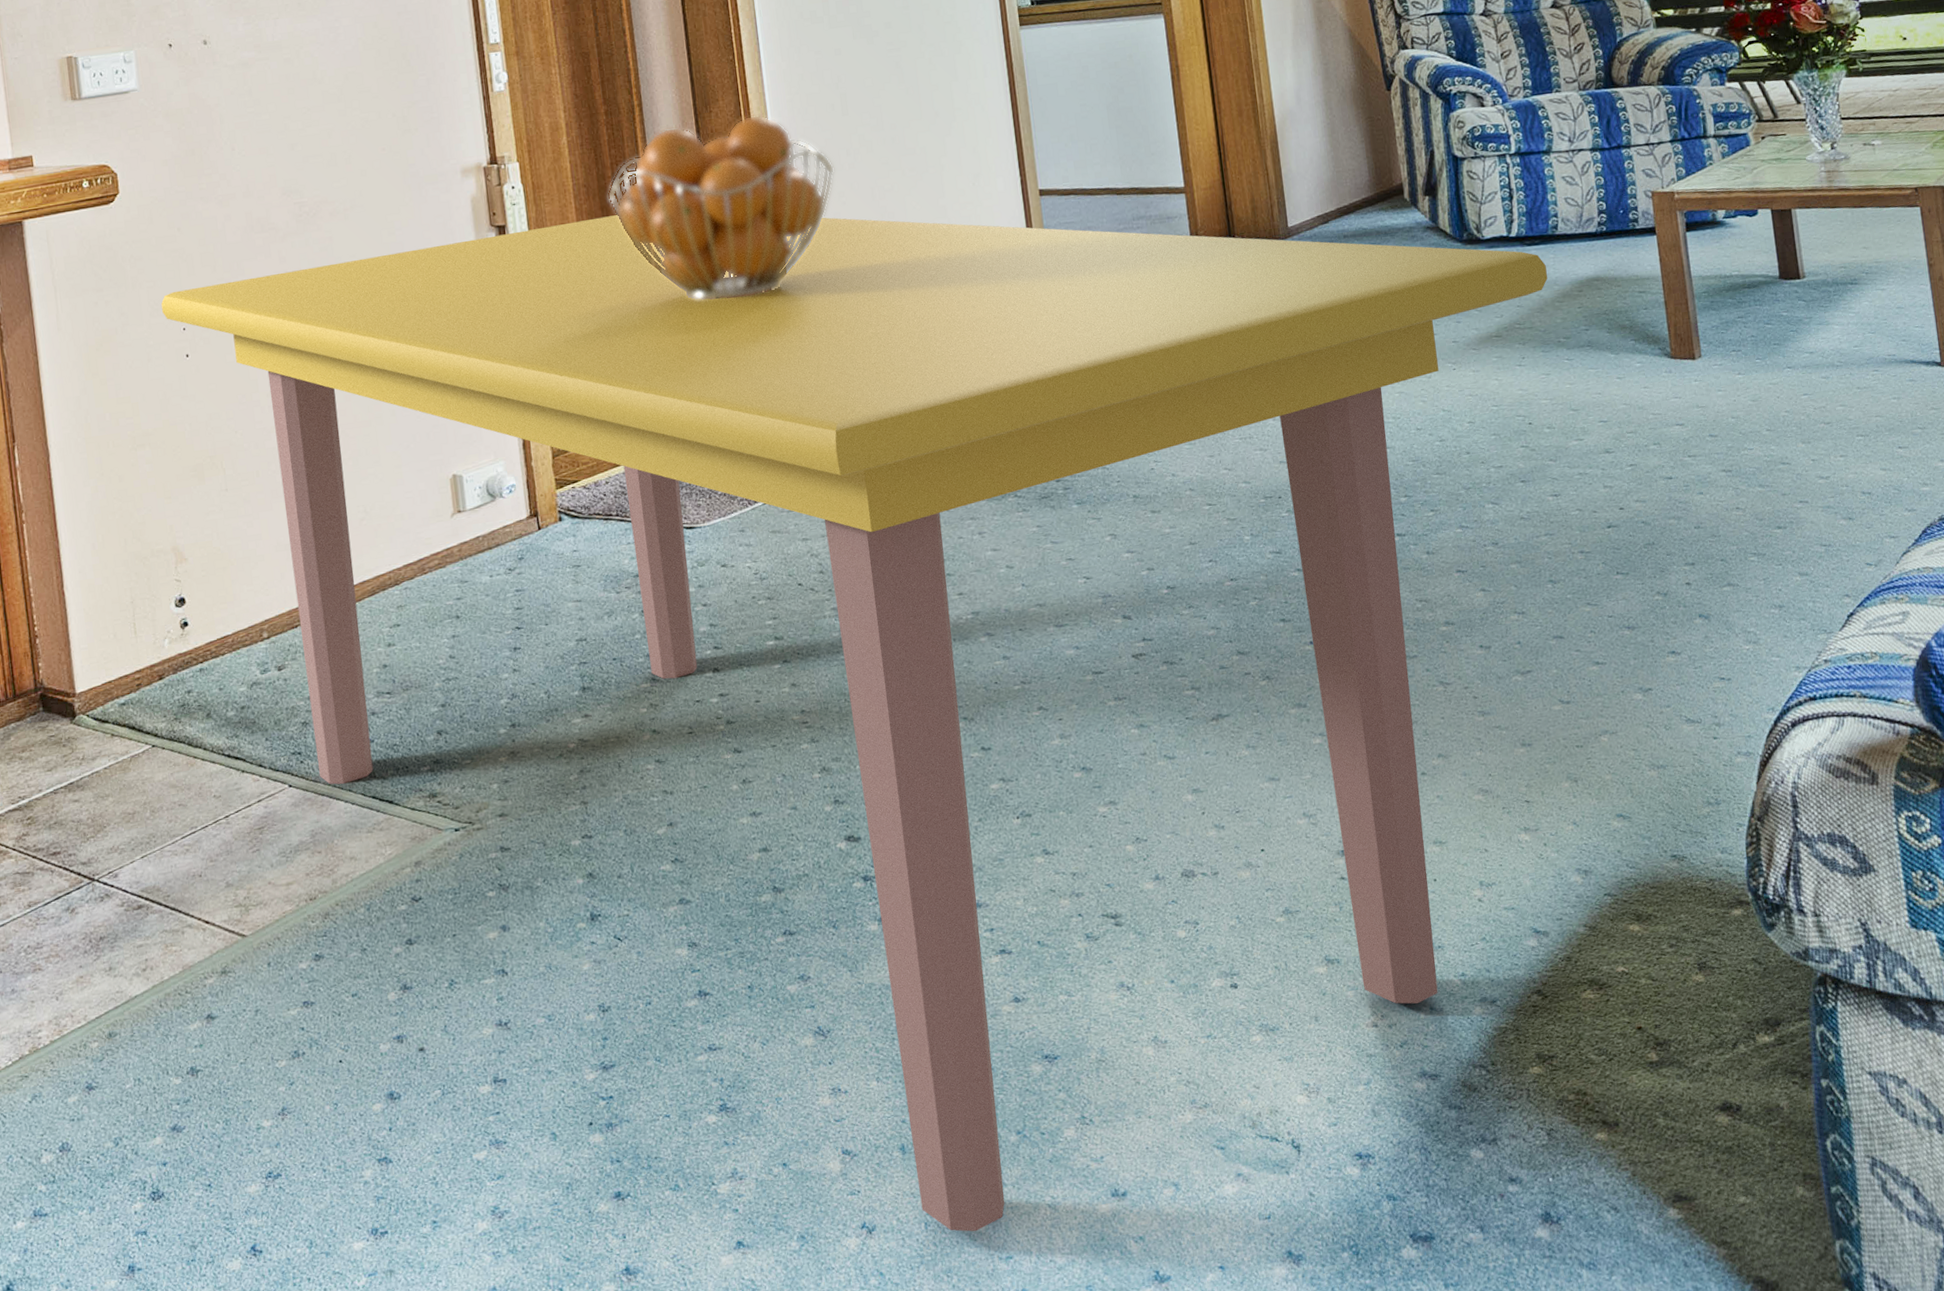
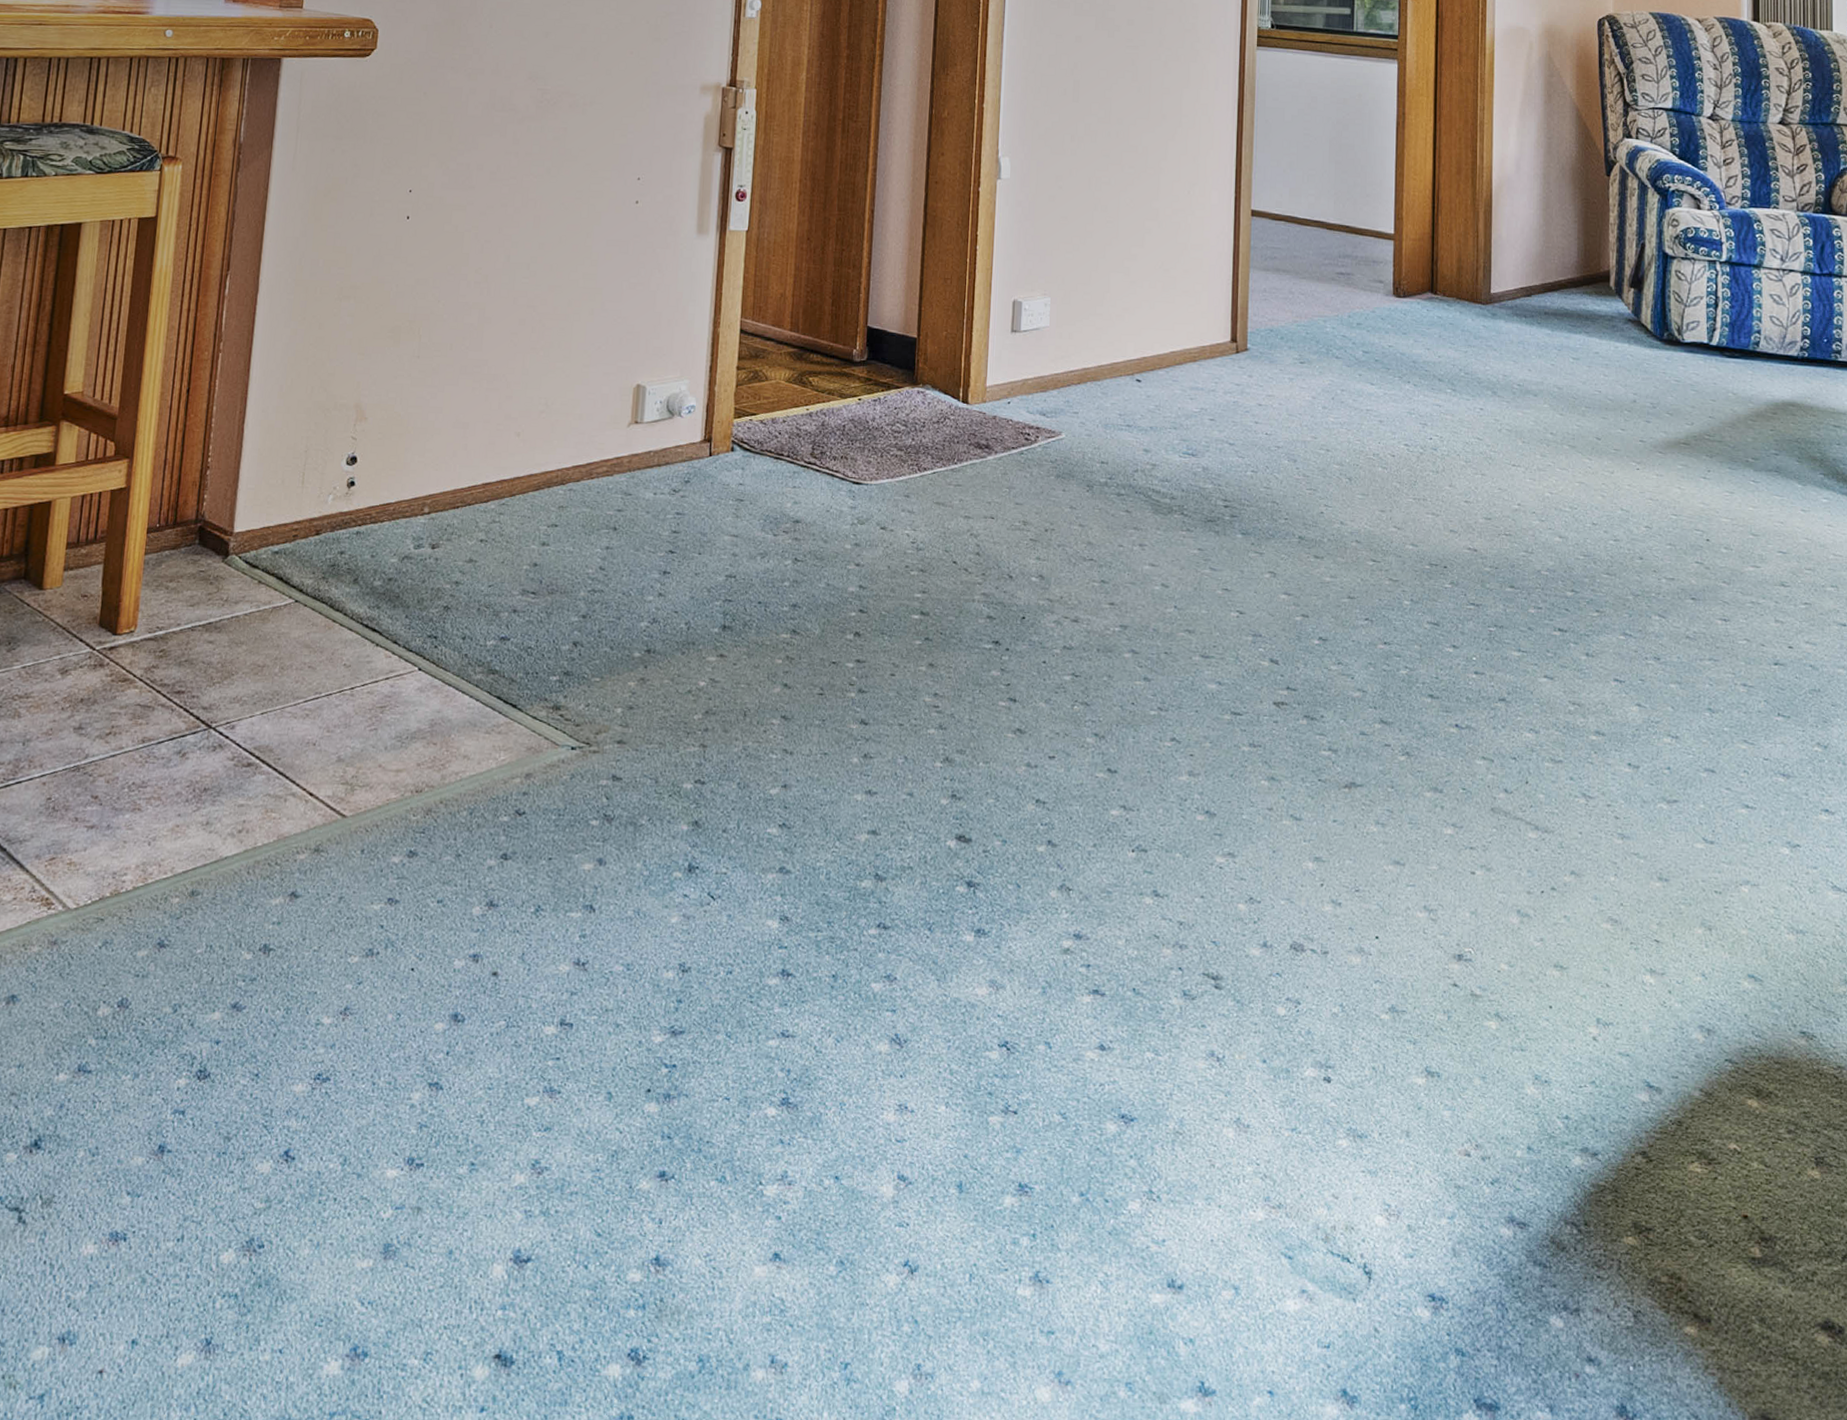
dining table: present [161,215,1548,1232] -> none [393,152,1743,1296]
fruit basket: present [607,114,835,300] -> none [835,82,1057,262]

